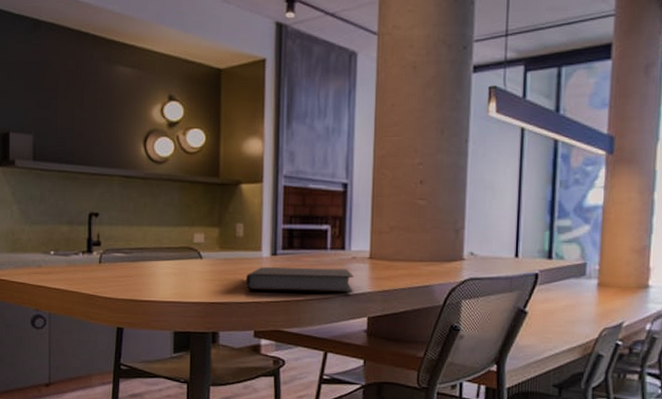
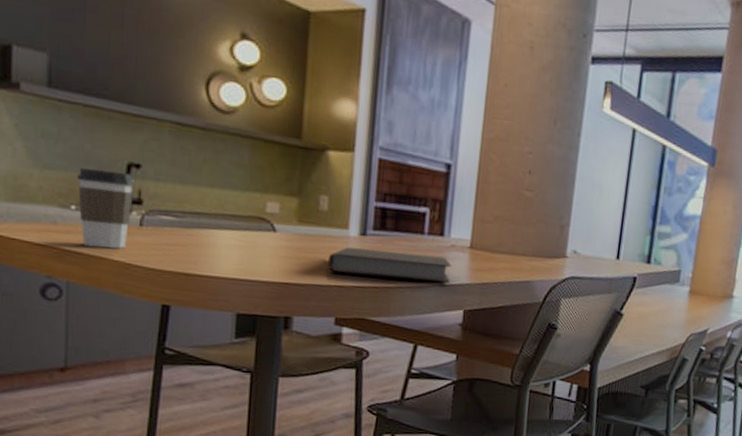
coffee cup: none [54,221,95,284] -> present [77,168,136,249]

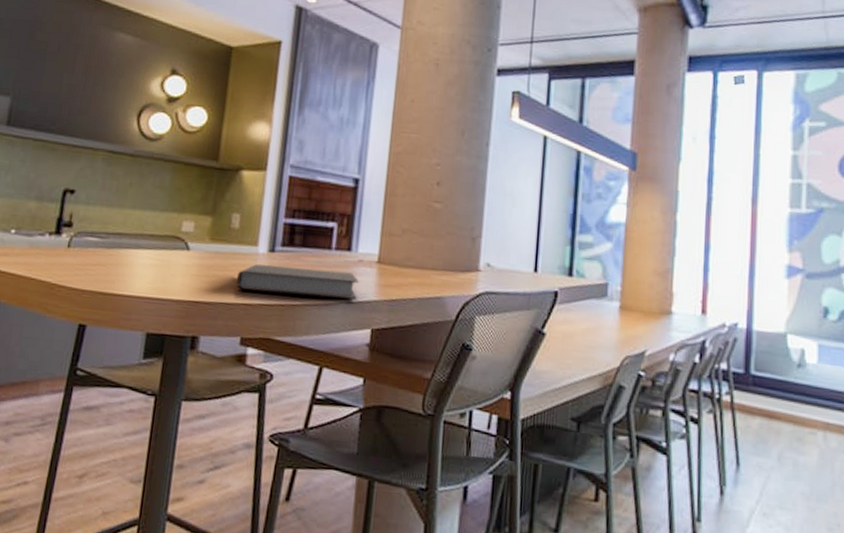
coffee cup: present [77,168,136,249] -> none [16,195,69,270]

